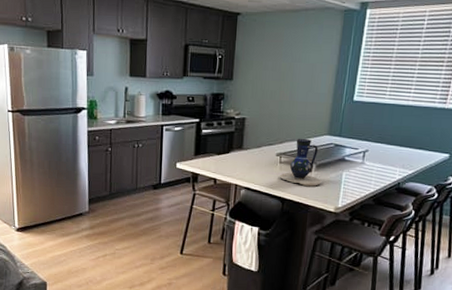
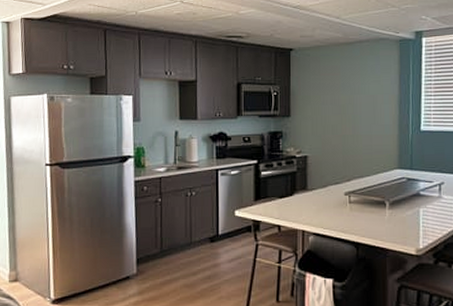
pitcher: present [279,138,322,186] -> none [350,174,398,227]

